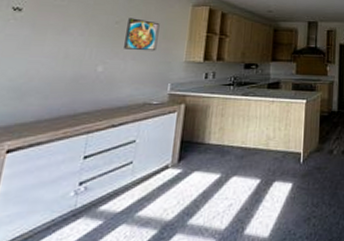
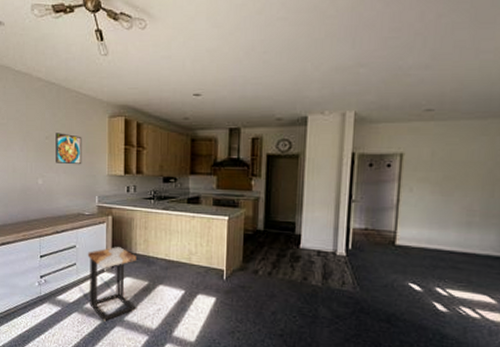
side table: none [144,138,209,230] -> present [87,247,137,321]

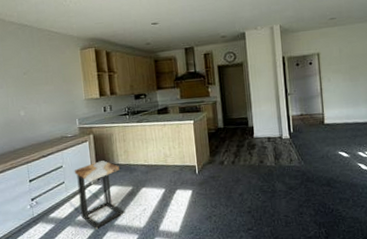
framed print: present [56,133,82,165] -> none [32,67,60,95]

